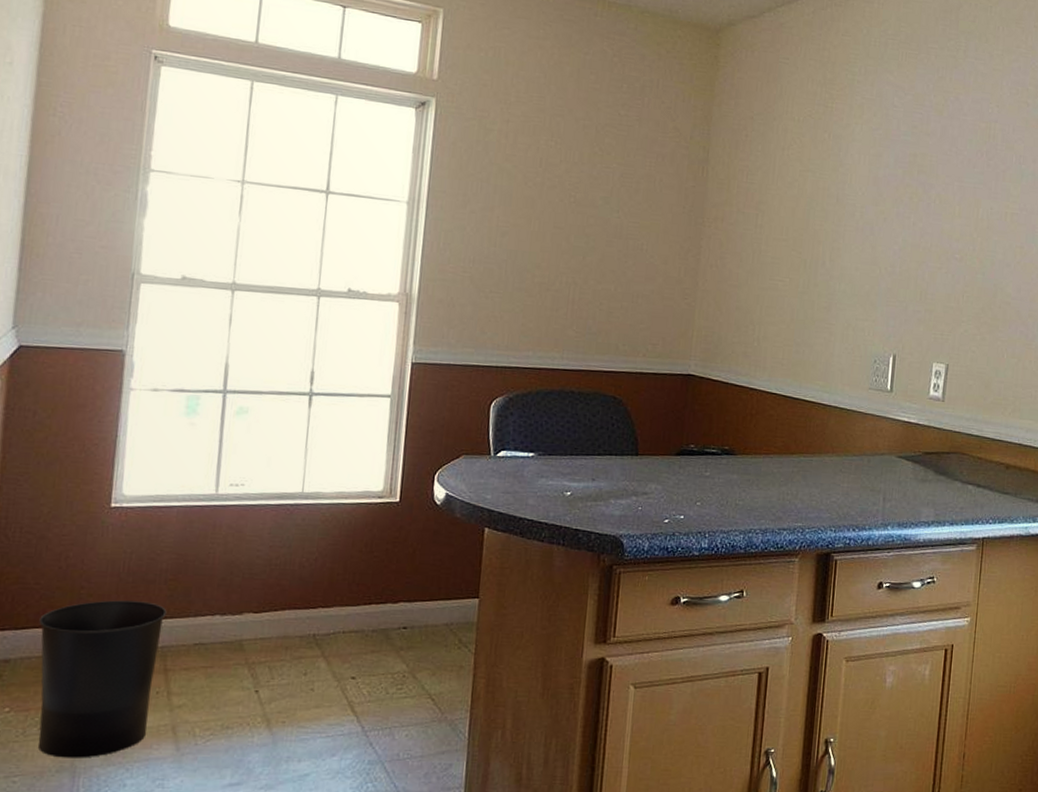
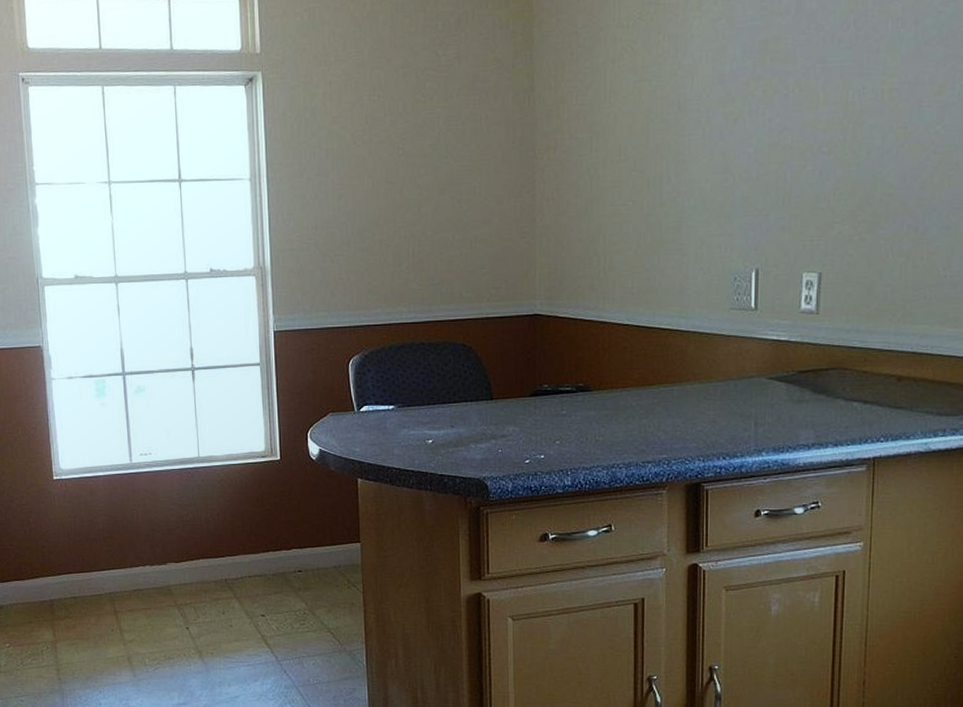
waste bin: present [38,600,167,758] -> none [18,556,109,683]

